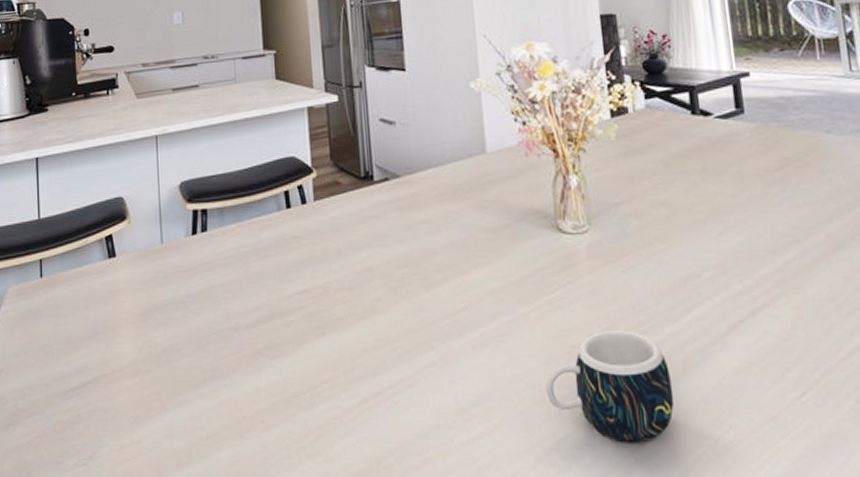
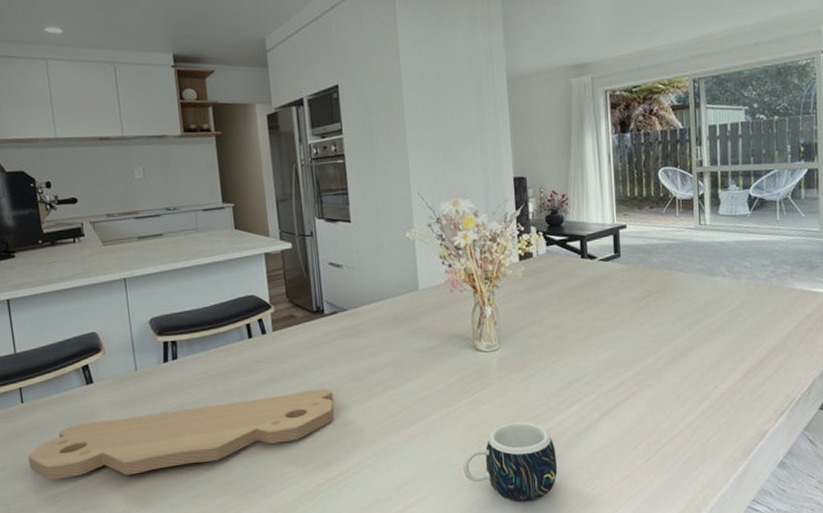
cutting board: none [41,273,384,371] -> present [27,388,334,480]

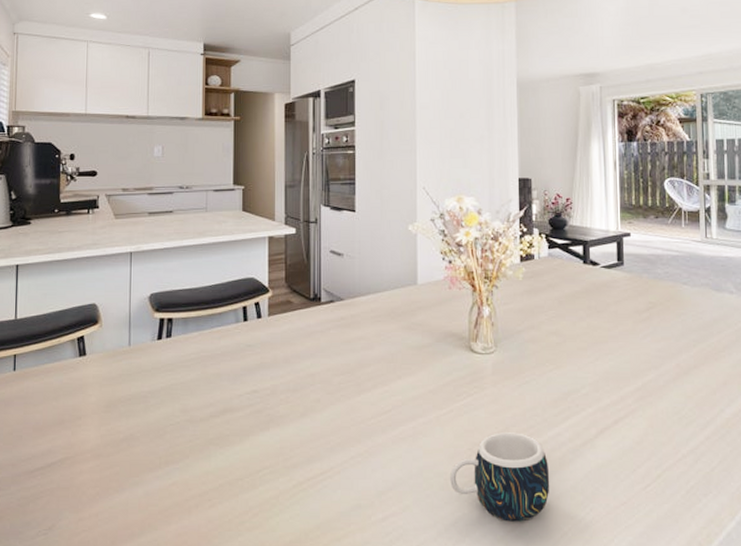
cutting board: present [27,388,334,480] -> none [10,379,322,455]

